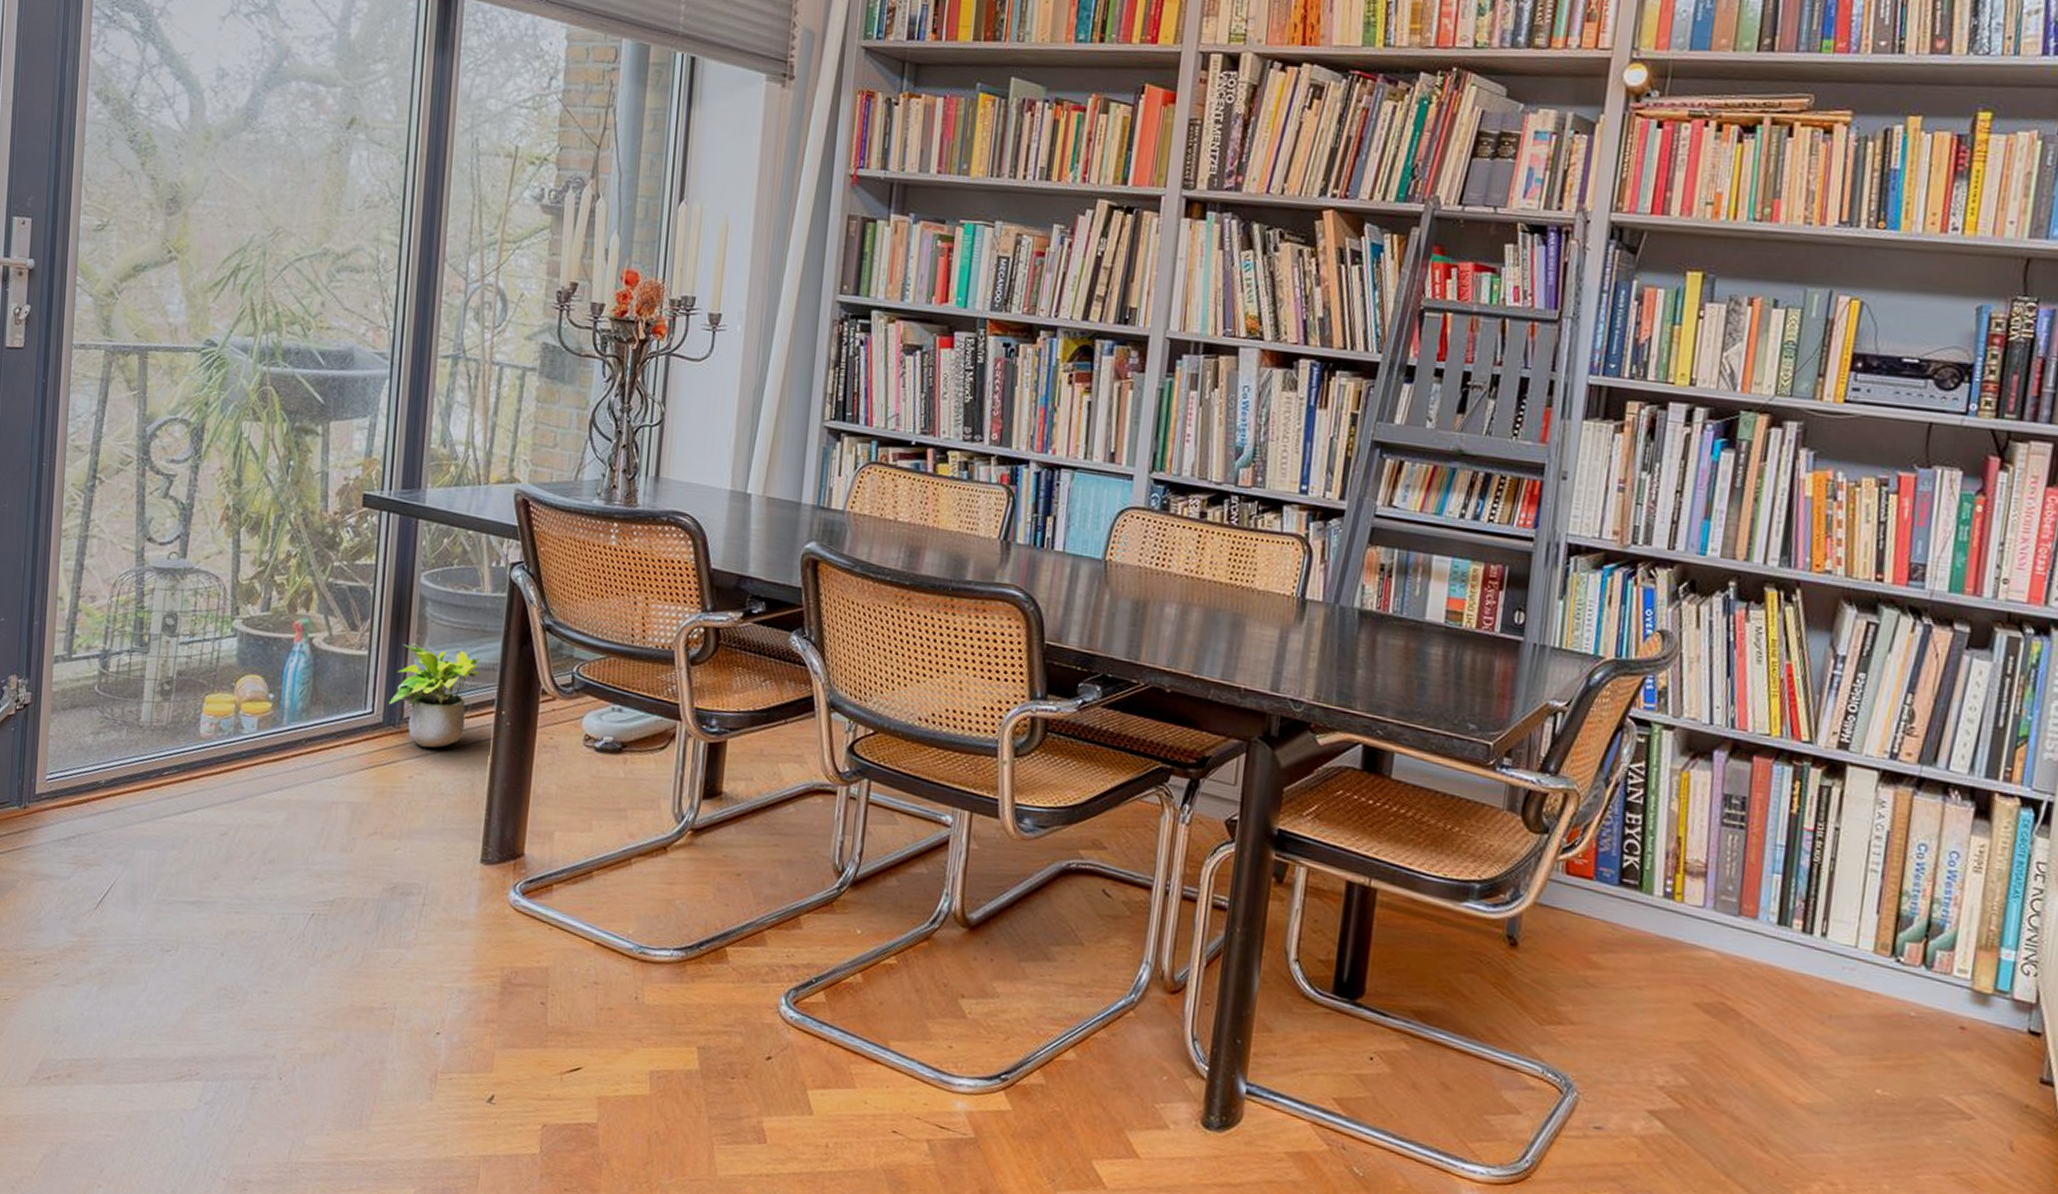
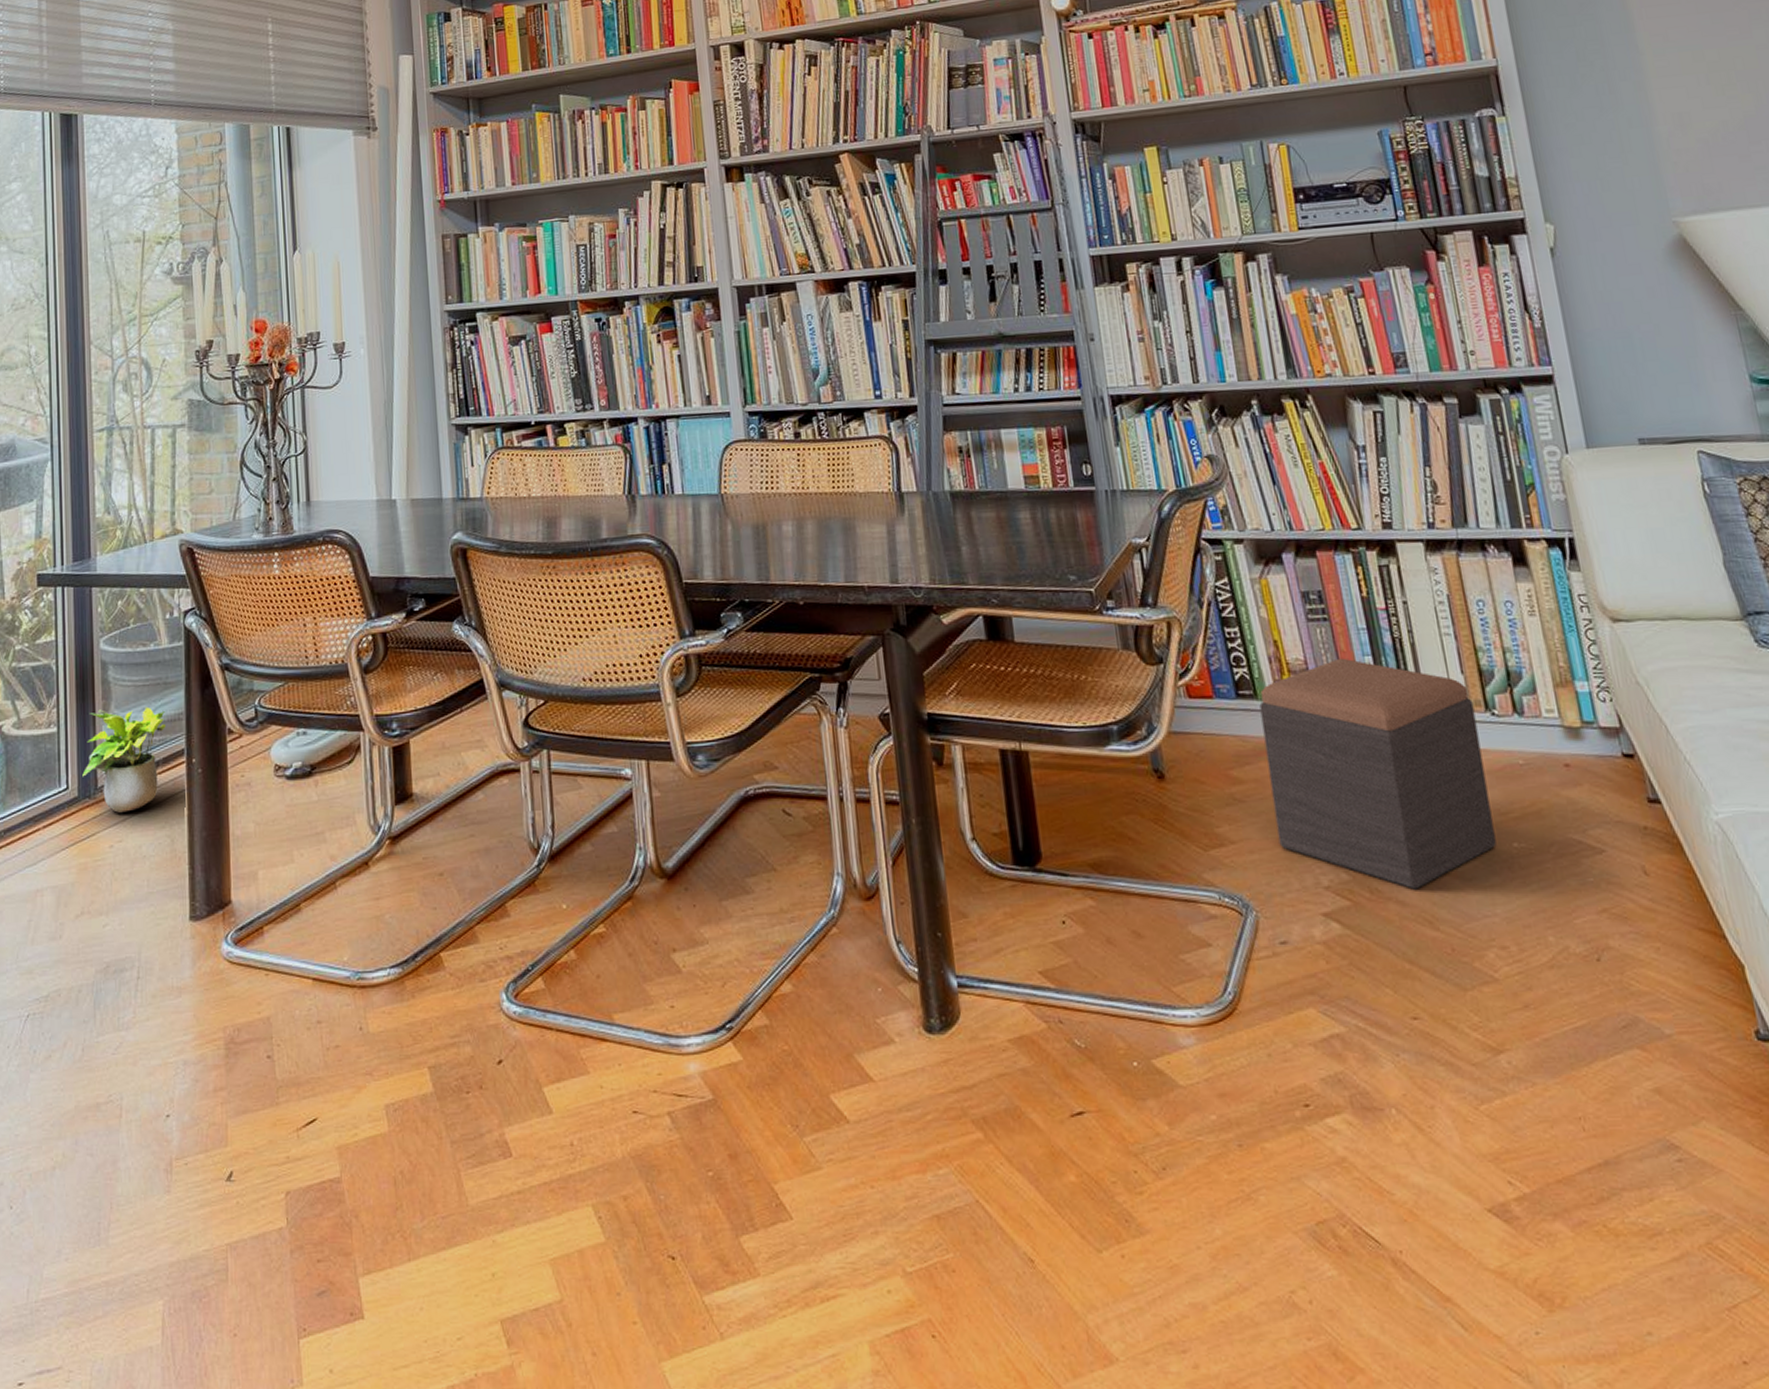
footstool: none [1622,869,1880,1110] -> present [1259,658,1497,890]

